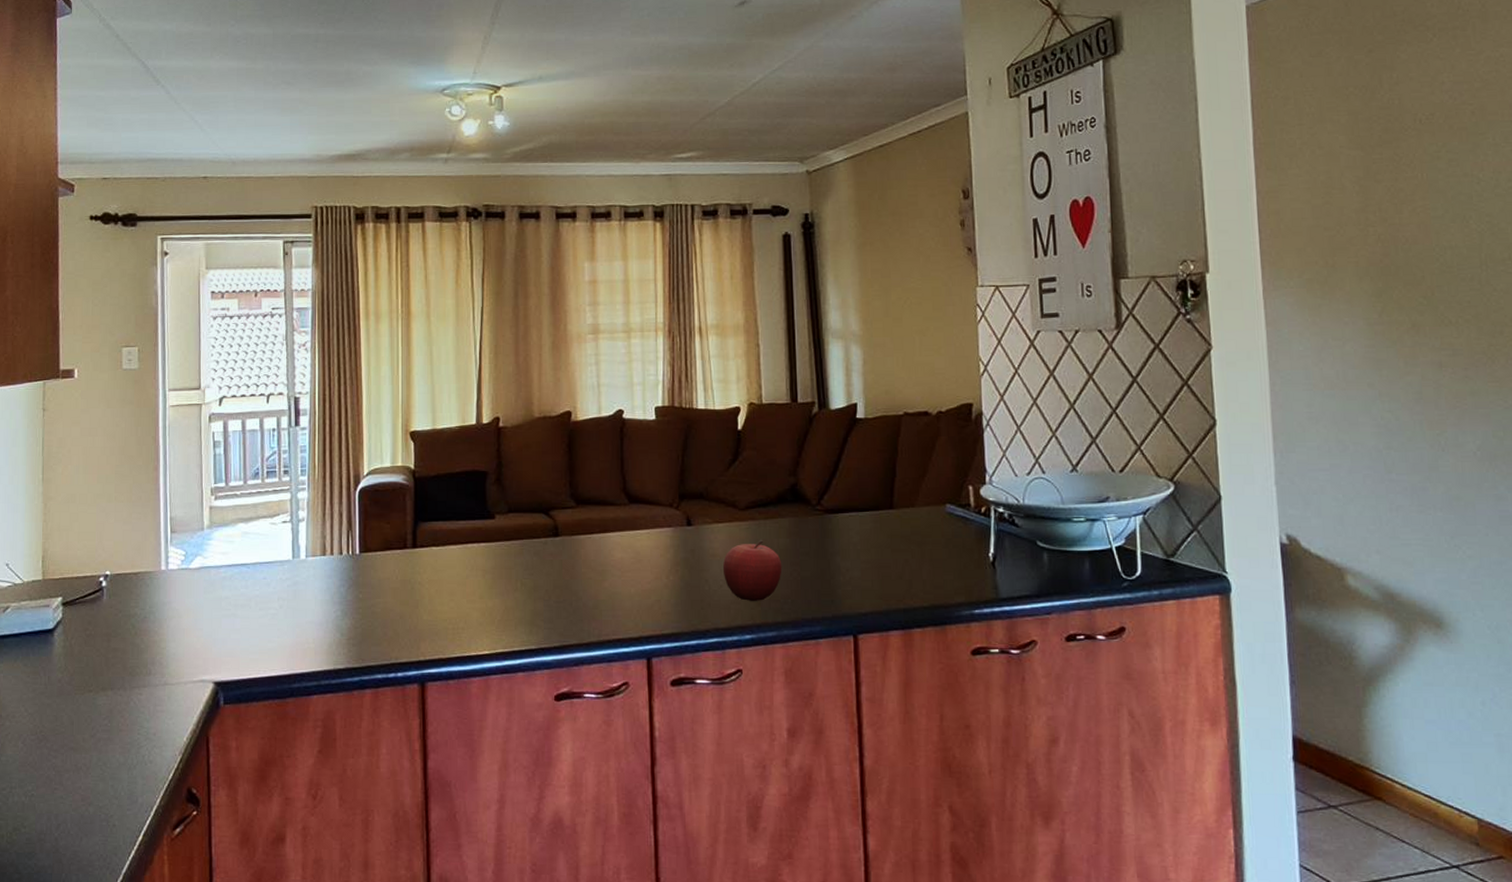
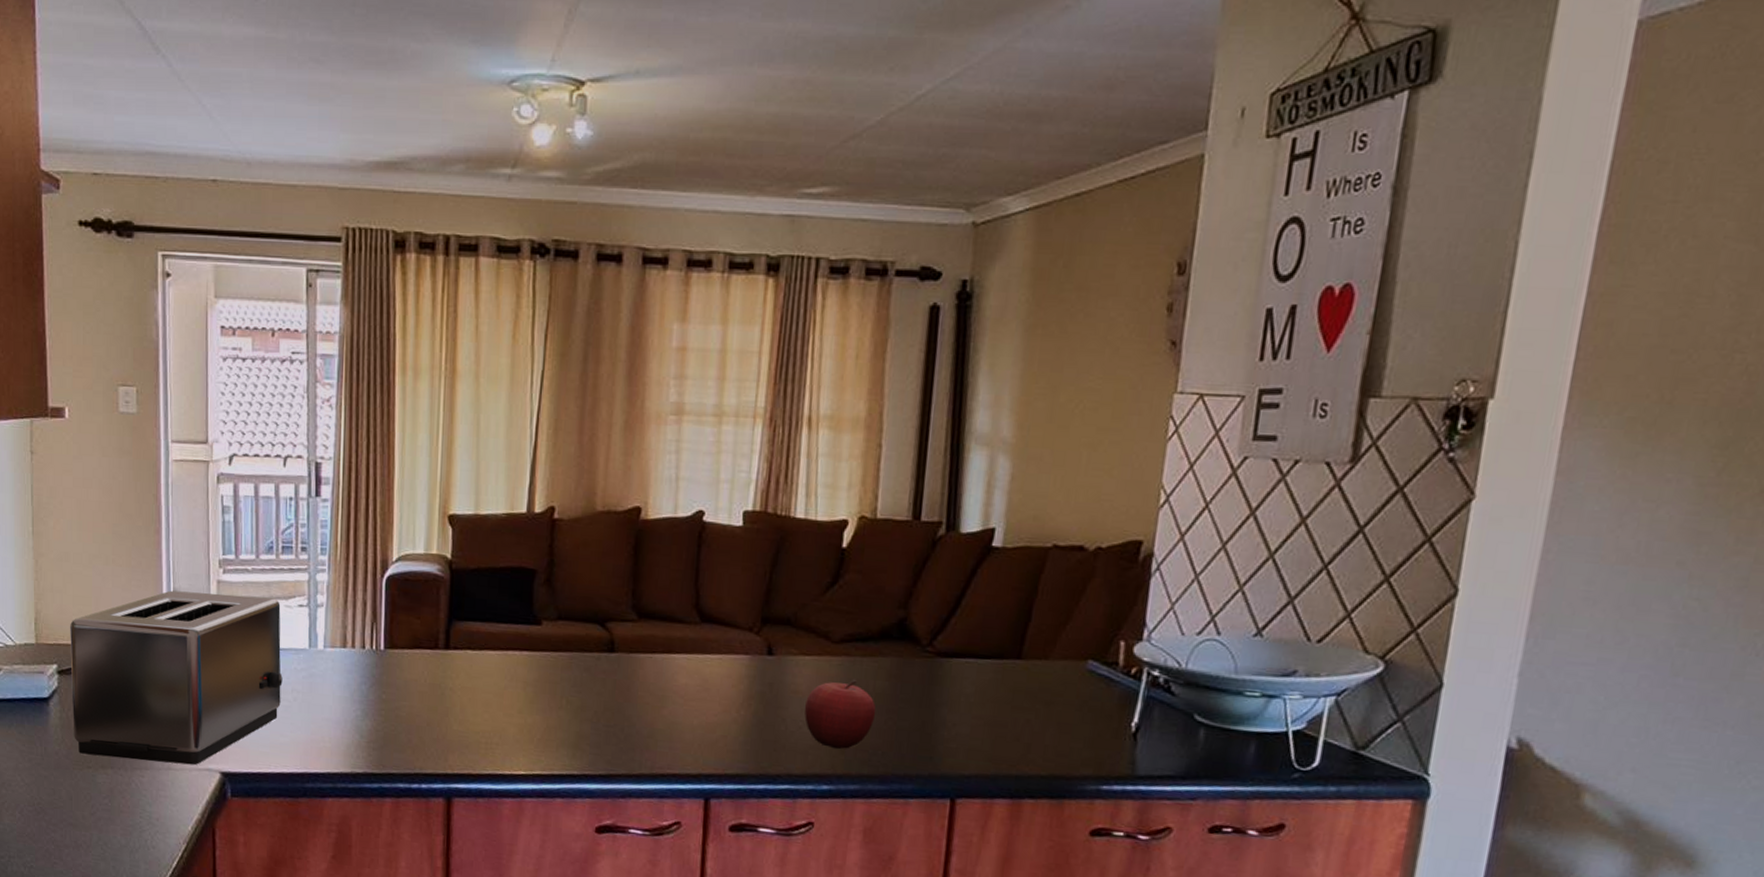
toaster: none [74,518,269,679] -> present [70,590,283,765]

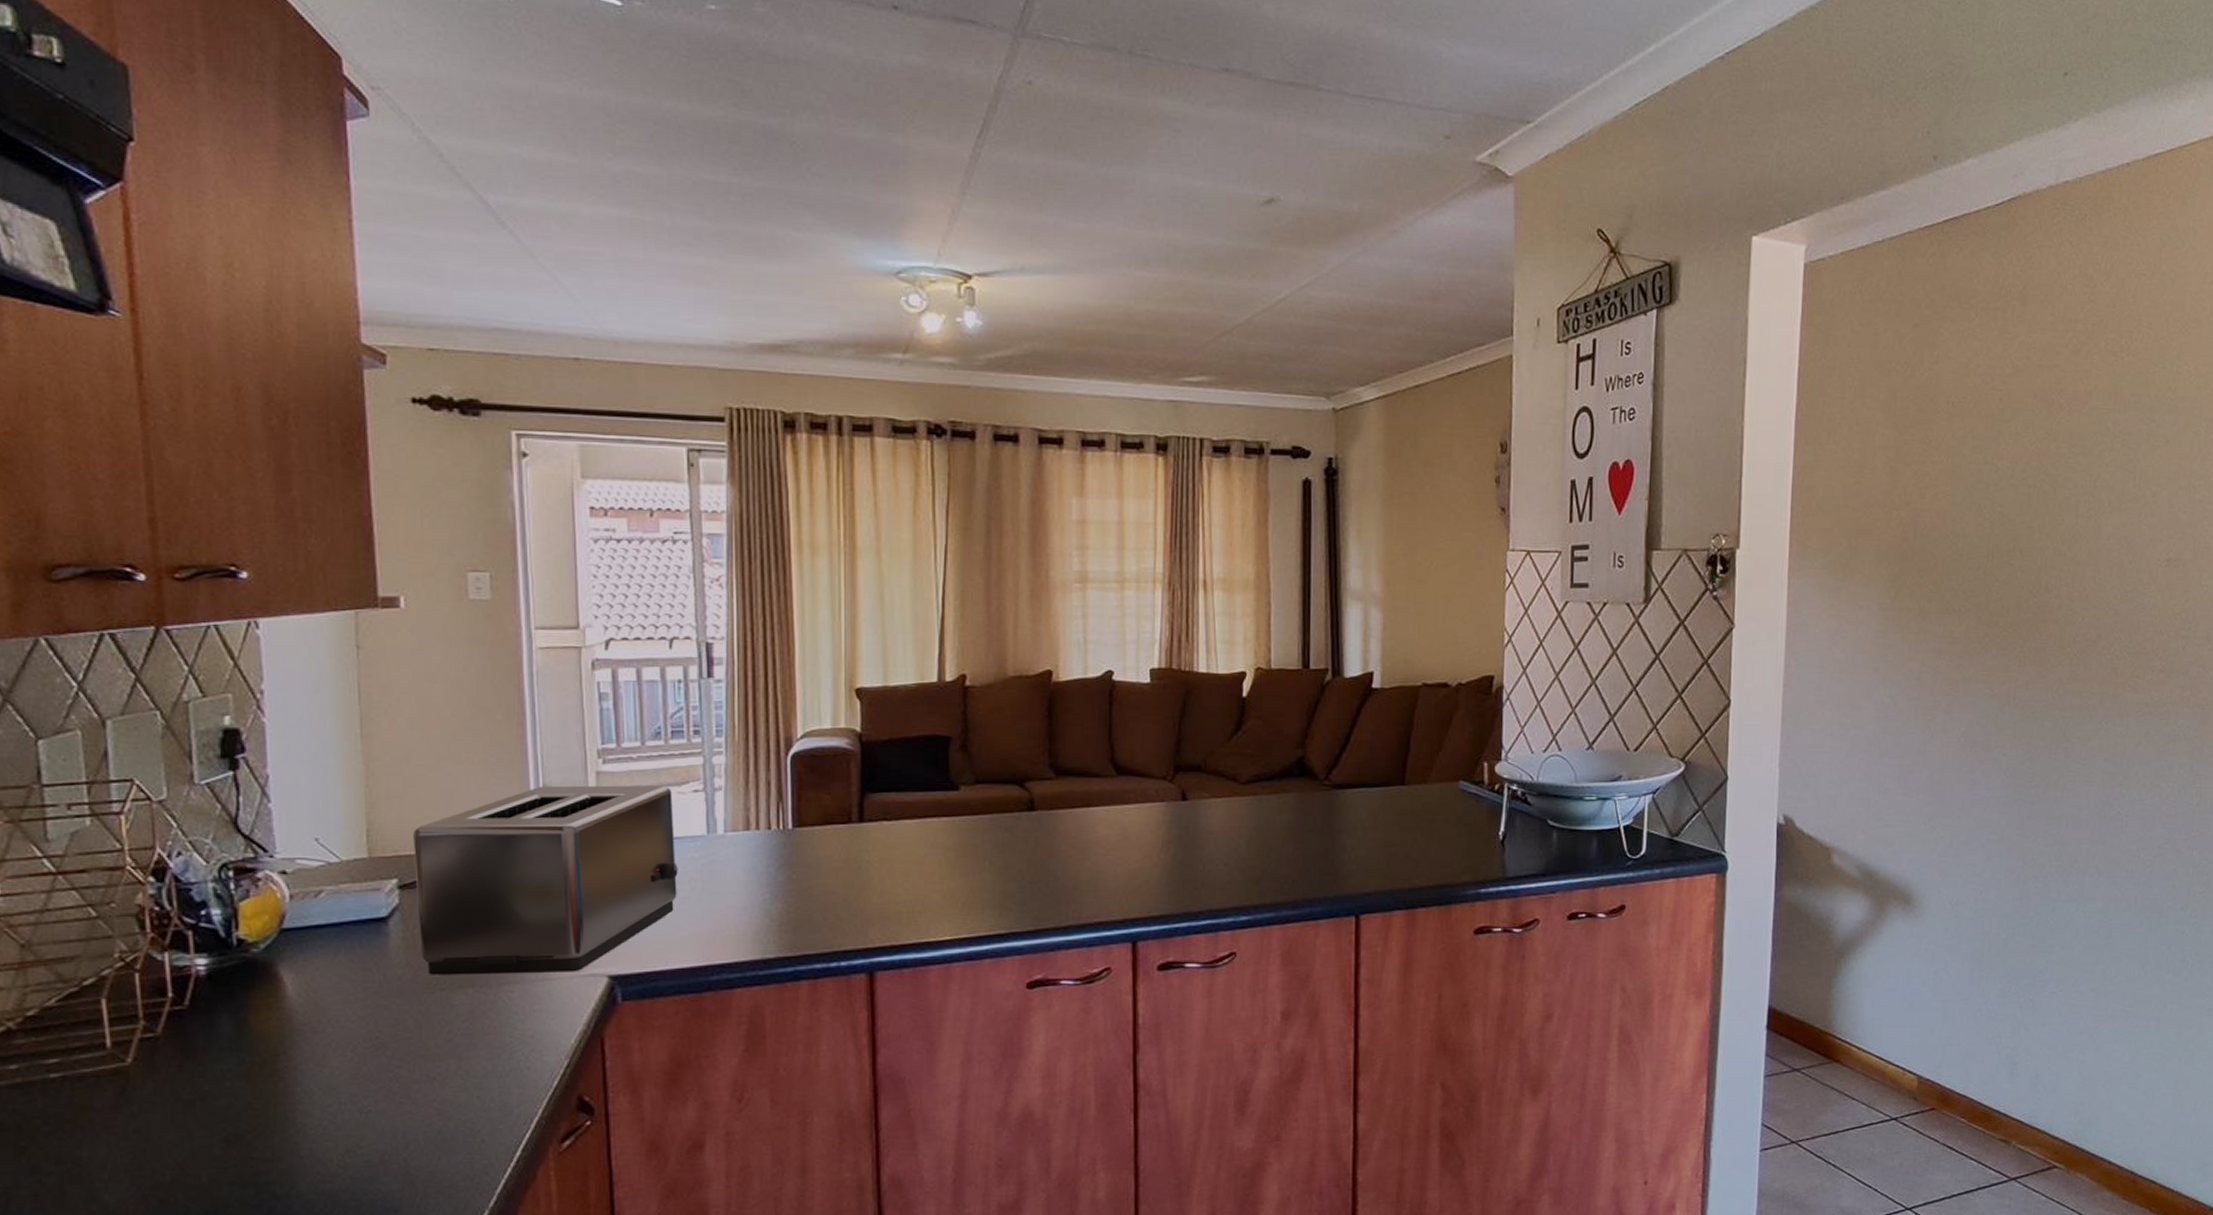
fruit: present [804,680,877,750] -> none [1220,816,1284,882]

